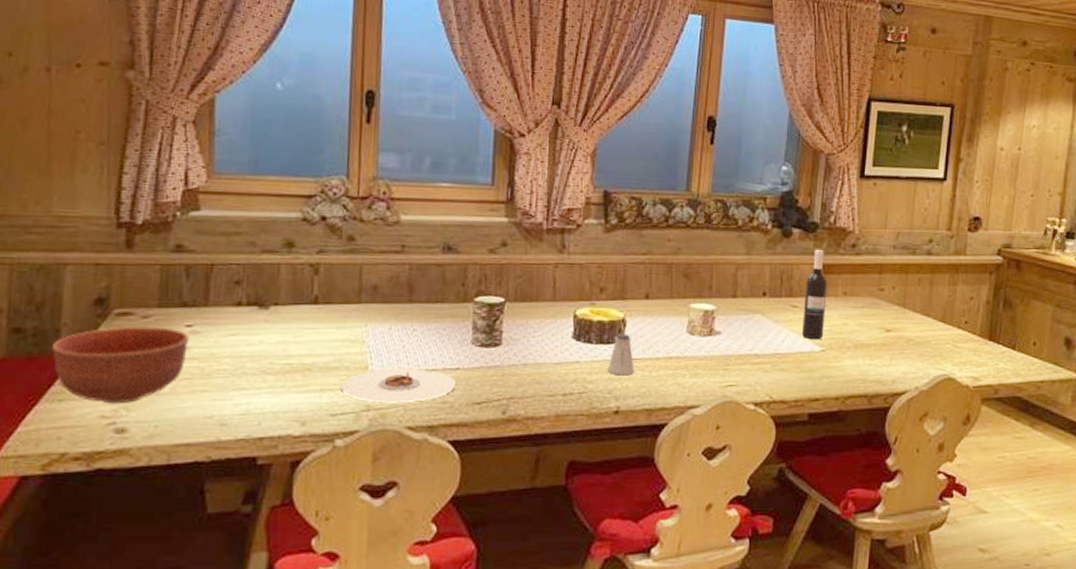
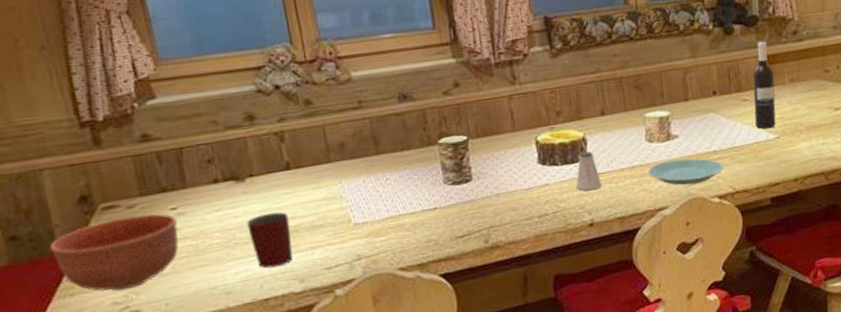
mug: none [259,346,305,405] -> present [246,212,293,269]
plate: present [340,368,457,403] -> none [328,213,437,251]
plate: none [684,357,764,386] -> present [647,158,724,185]

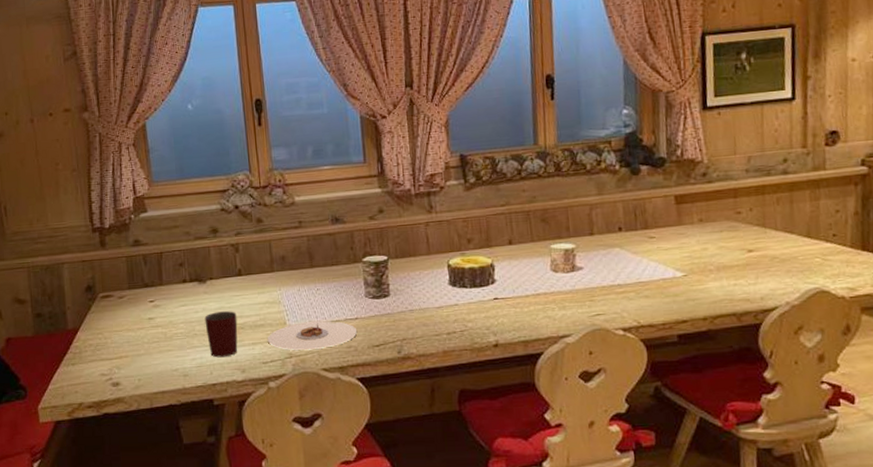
bowl: present [49,213,179,291] -> none [62,304,153,365]
plate: none [328,213,437,251] -> present [267,321,358,351]
saltshaker: present [576,151,602,191] -> none [483,277,507,314]
plate: present [647,158,724,185] -> none [552,290,629,316]
wine bottle: present [752,41,776,129] -> none [659,181,684,267]

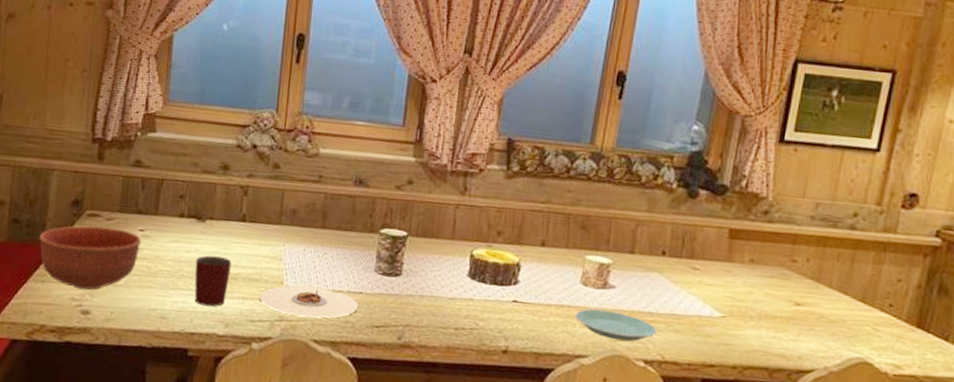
bowl: none [62,304,153,365] -> present [38,225,141,290]
plate: none [552,290,629,316] -> present [575,308,657,342]

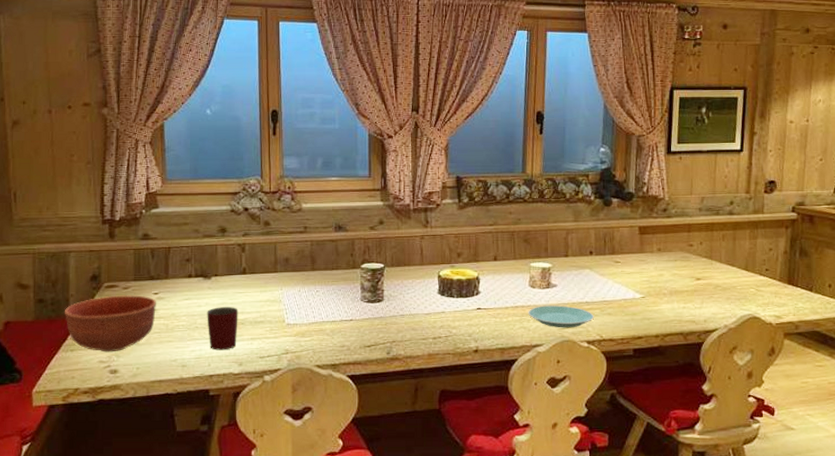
plate: present [259,285,359,318] -> none [265,321,351,348]

